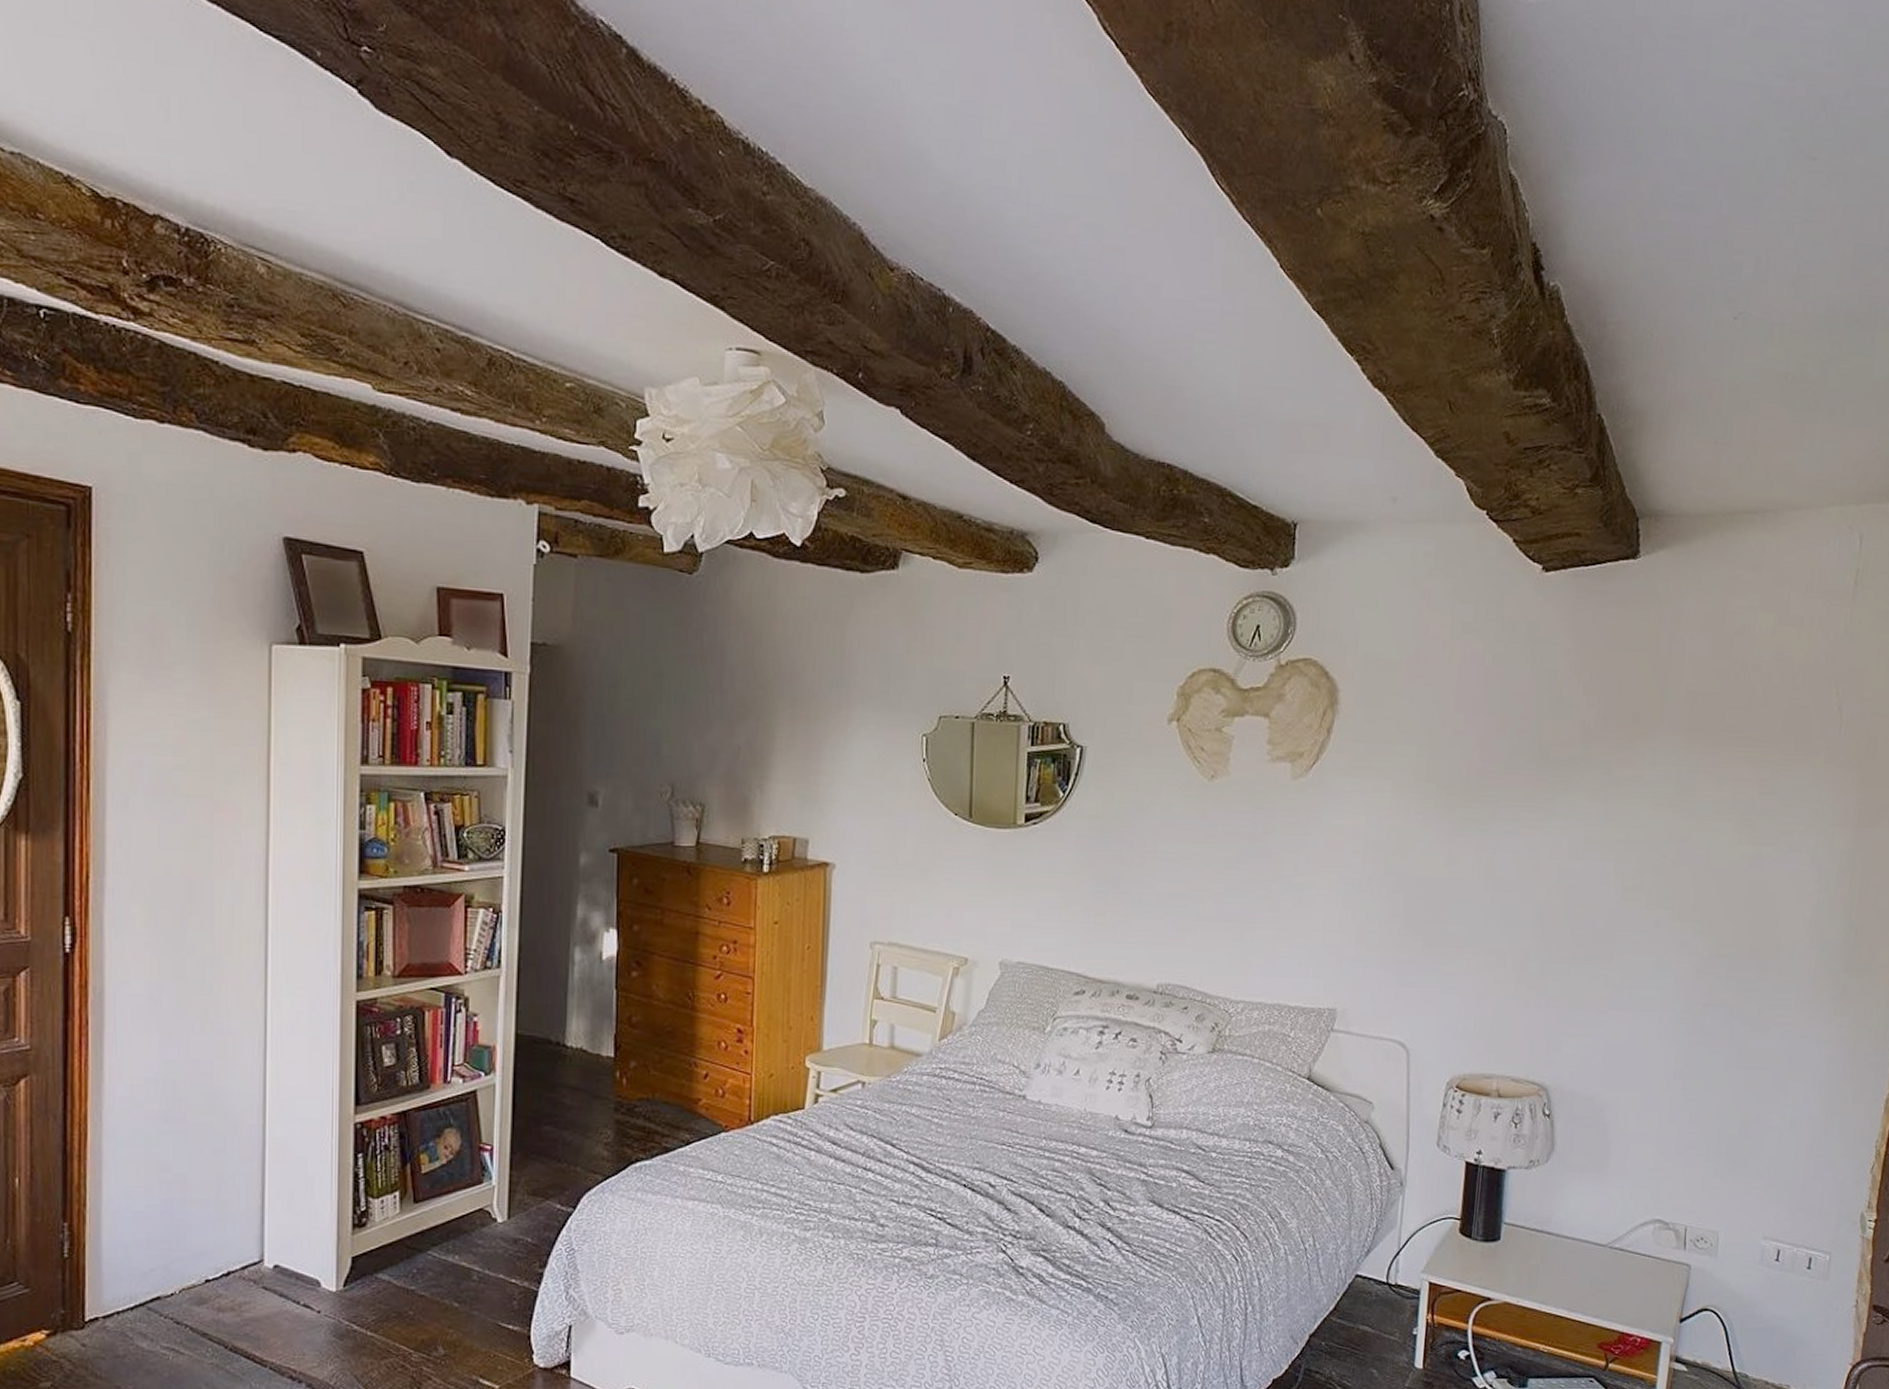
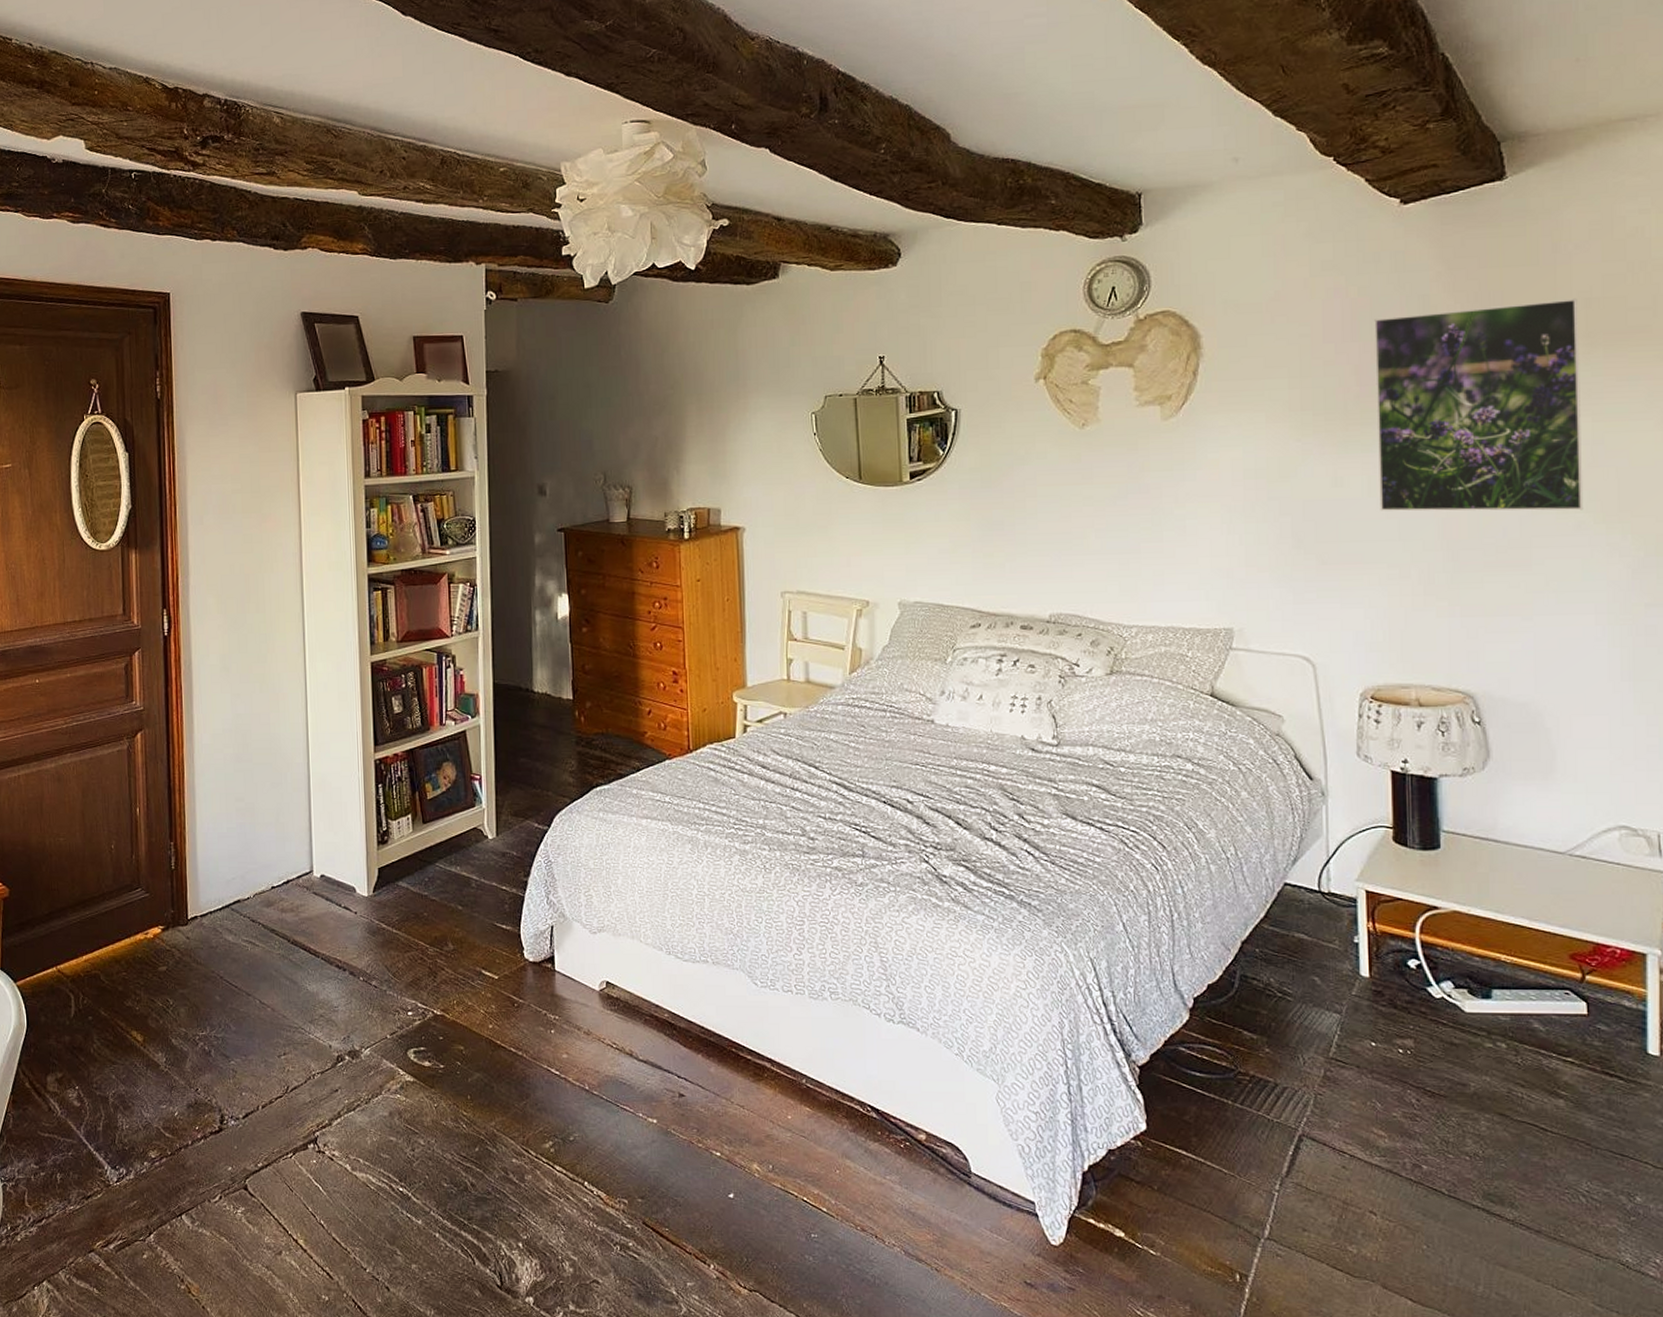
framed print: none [1486,690,1685,907] -> present [1374,298,1584,512]

